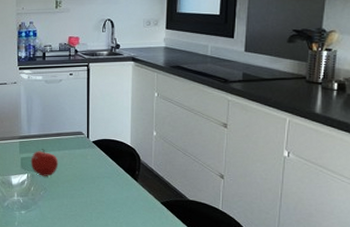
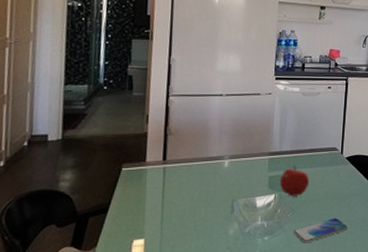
smartphone: none [46,197,99,219] -> present [293,217,348,243]

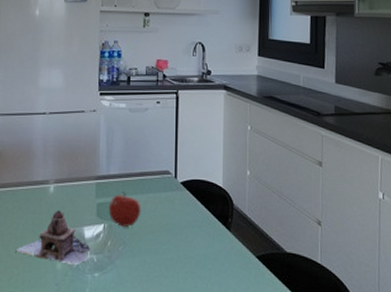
teapot: none [189,183,262,231] -> present [15,210,91,266]
smartphone: present [293,217,348,243] -> none [125,253,187,283]

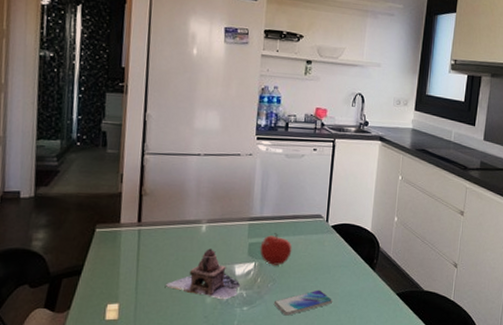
smartphone: none [125,253,187,283] -> present [273,290,332,316]

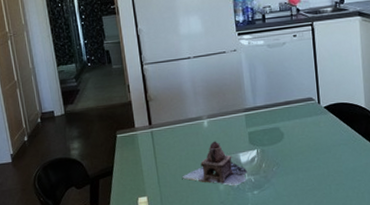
fruit: present [260,233,292,267] -> none [259,120,290,151]
smartphone: present [273,290,332,316] -> none [281,169,338,196]

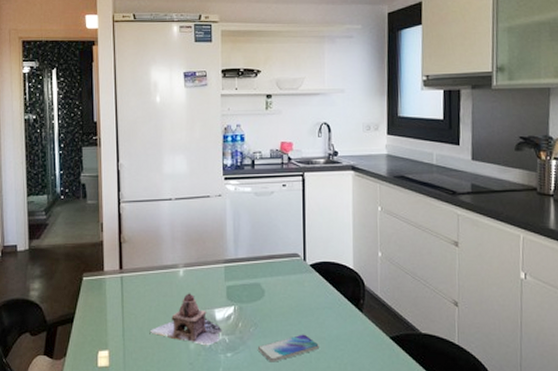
smartphone: none [281,169,338,196] -> present [257,334,319,362]

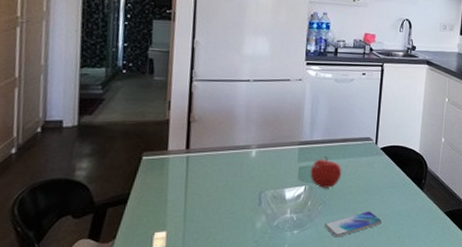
teapot: present [149,293,222,346] -> none [214,173,291,224]
fruit: none [238,275,271,310] -> present [310,156,342,189]

